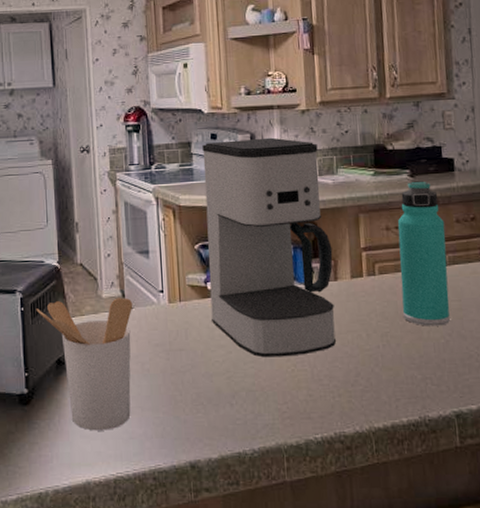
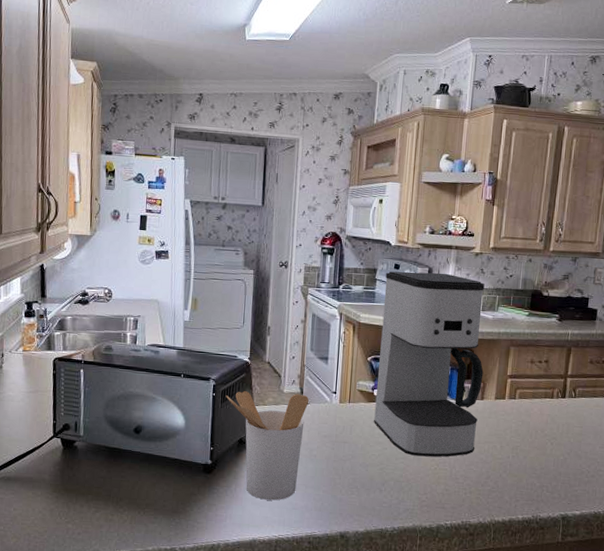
thermos bottle: present [397,181,450,326] -> none [532,324,580,446]

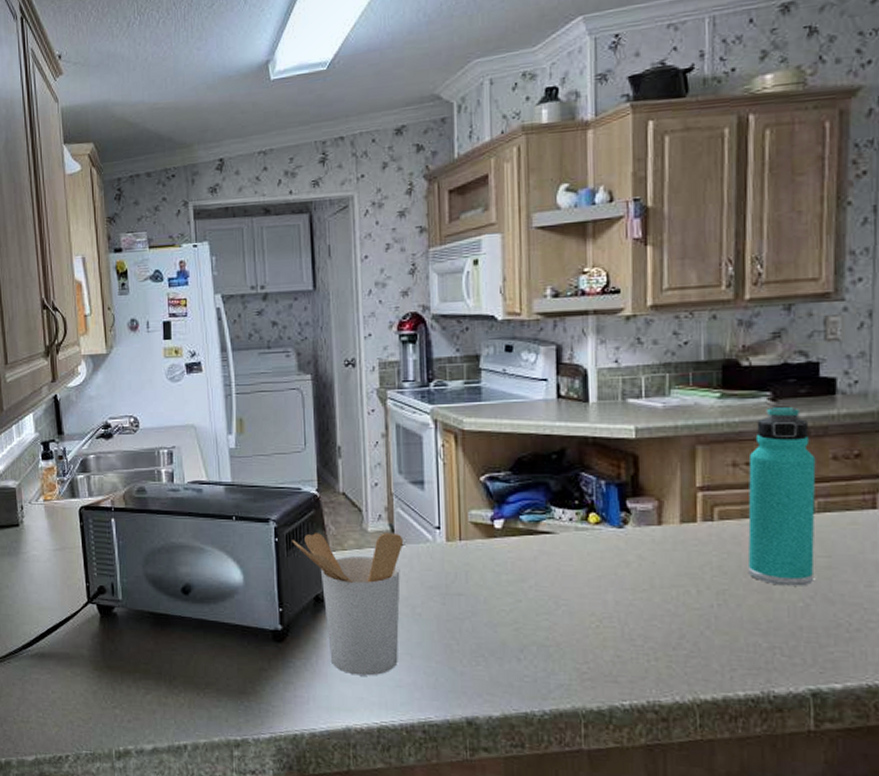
coffee maker: present [374,271,485,457] -> none [494,350,658,611]
thermos bottle: none [532,324,580,446] -> present [747,406,816,586]

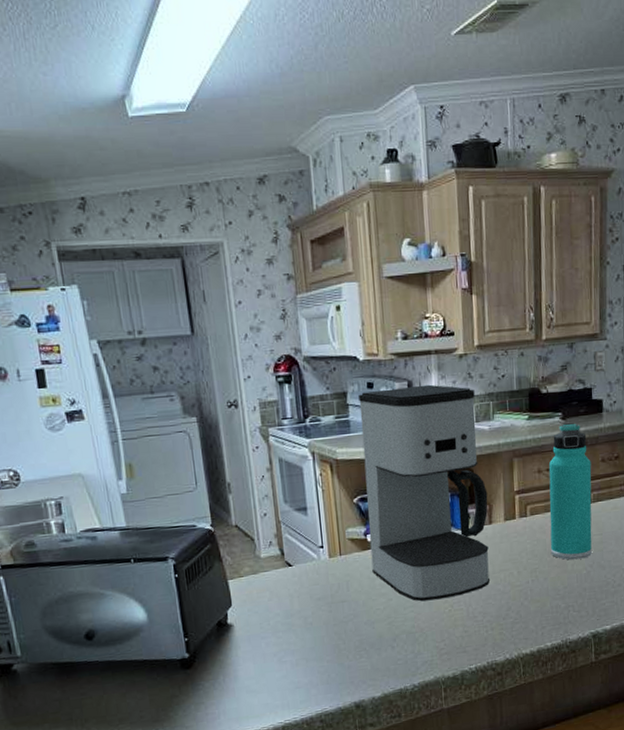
utensil holder: present [292,532,404,676] -> none [191,556,296,686]
coffee maker: none [494,350,658,611] -> present [358,384,490,602]

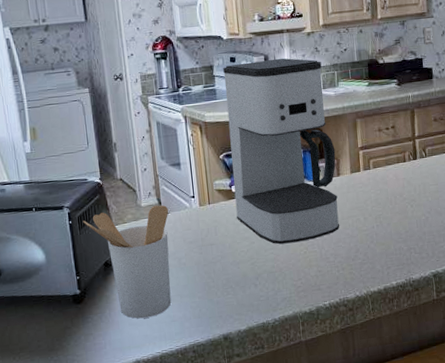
utensil holder: none [191,556,296,686] -> present [83,205,172,319]
thermos bottle: present [549,423,592,560] -> none [388,88,429,207]

